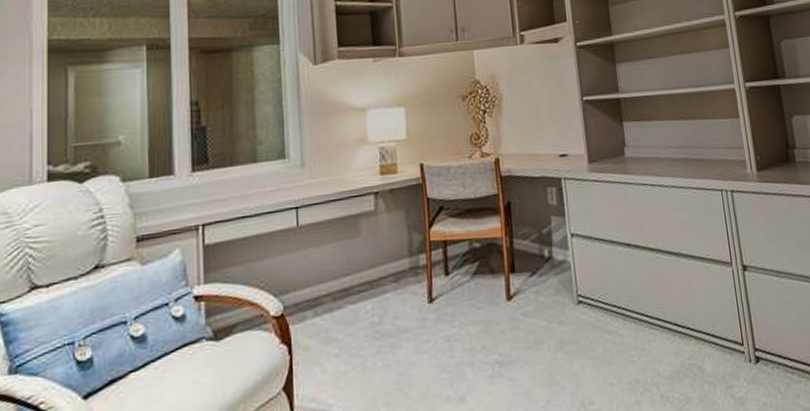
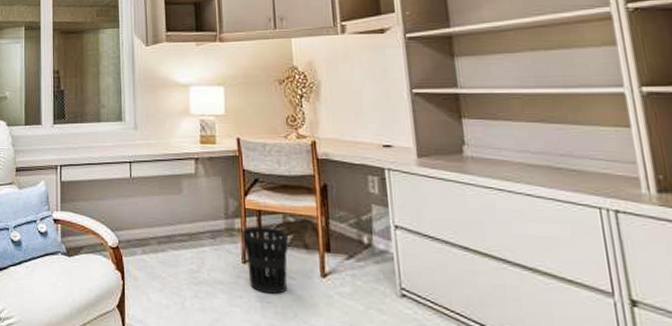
wastebasket: none [427,257,475,331] -> present [241,226,289,294]

